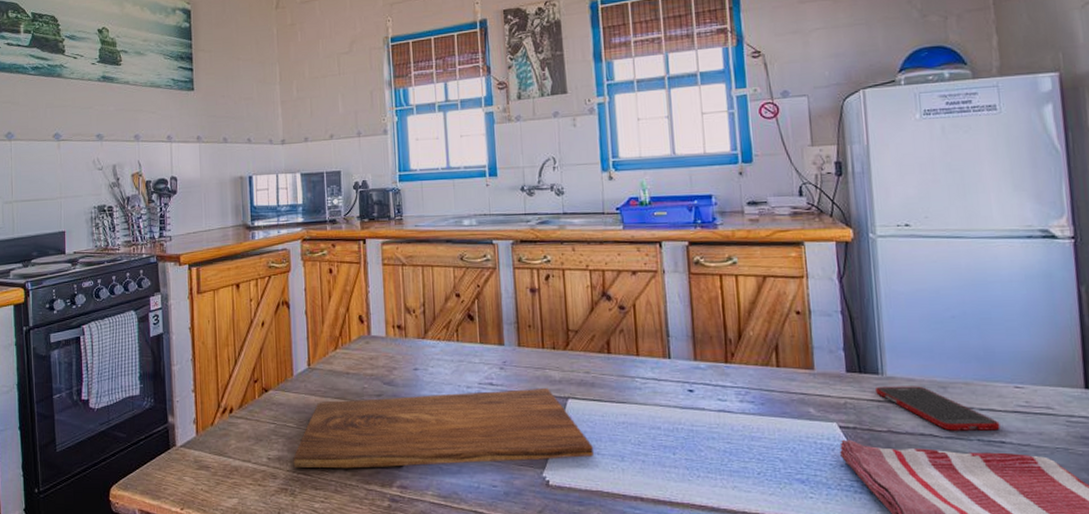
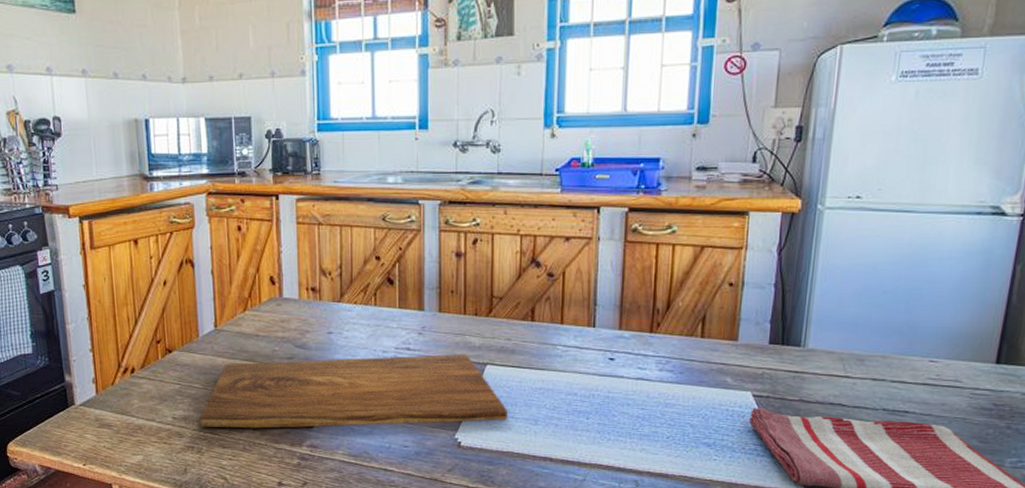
cell phone: present [875,386,1000,431] -> none [793,358,908,401]

